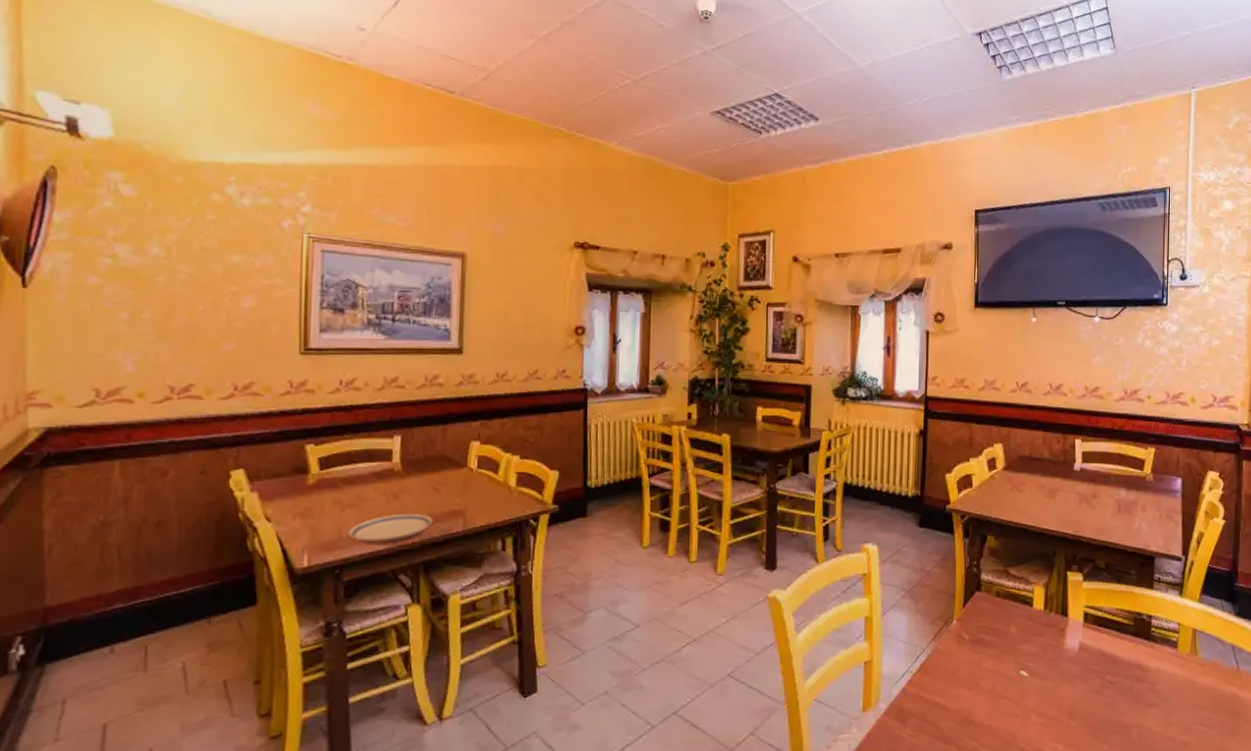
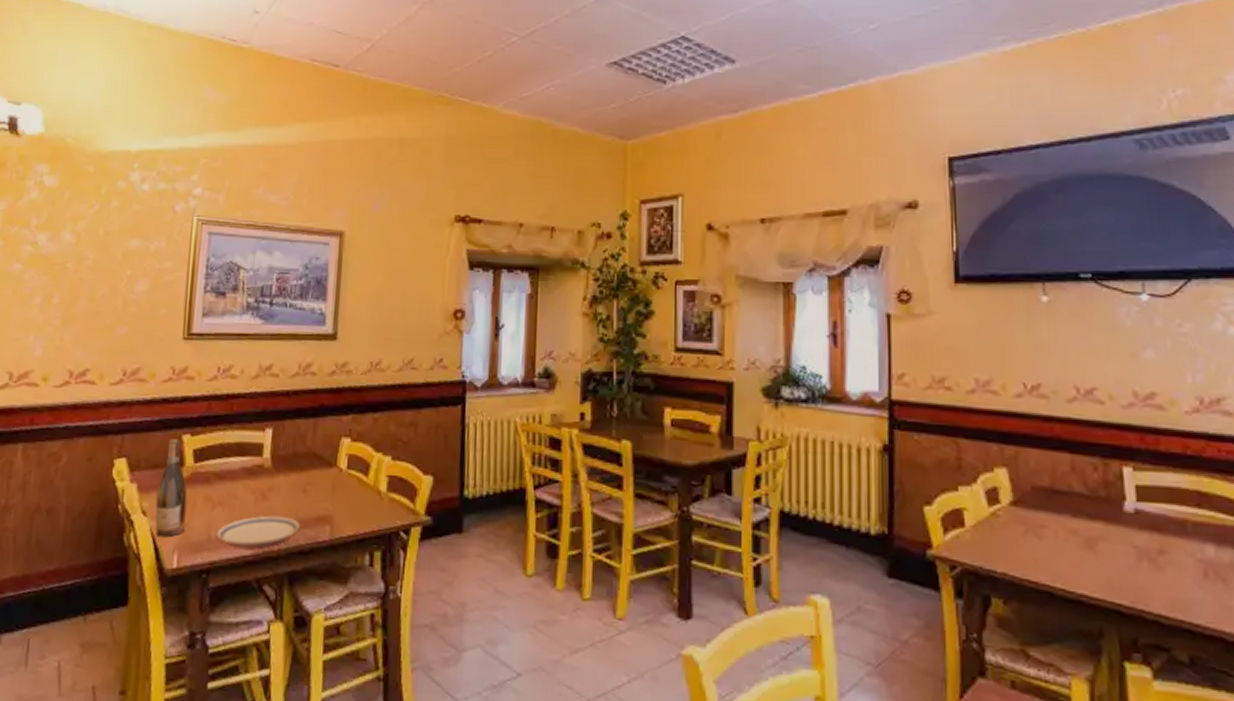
wine bottle: none [280,449,315,540] -> present [155,439,188,538]

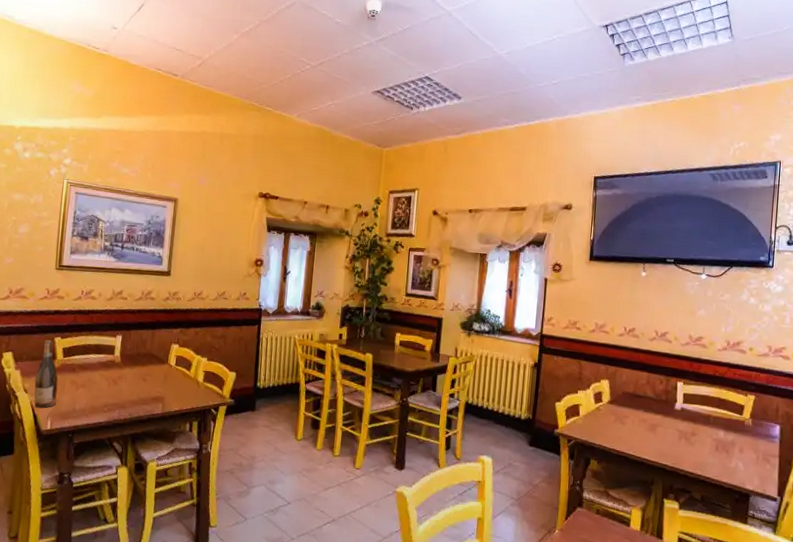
plate: present [217,515,300,549] -> none [80,395,141,418]

